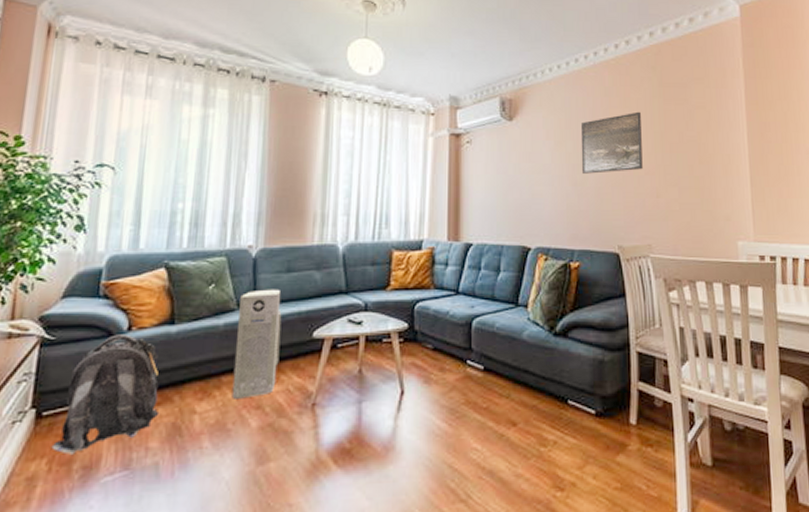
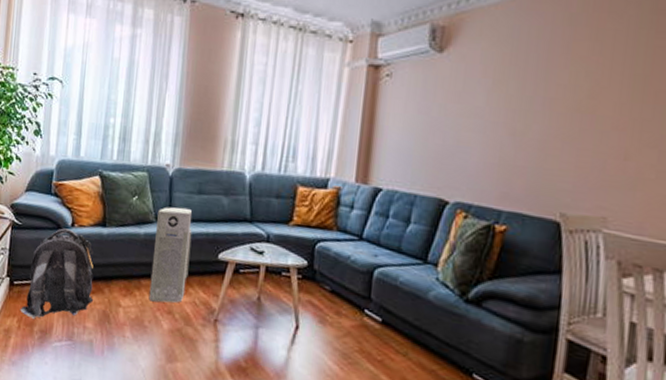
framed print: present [580,111,643,174] -> none [523,47,618,124]

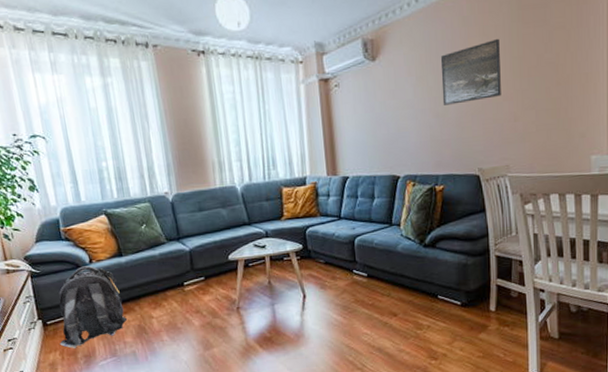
air purifier: present [148,207,192,303] -> none [167,225,207,307]
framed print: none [523,47,618,124] -> present [440,38,501,105]

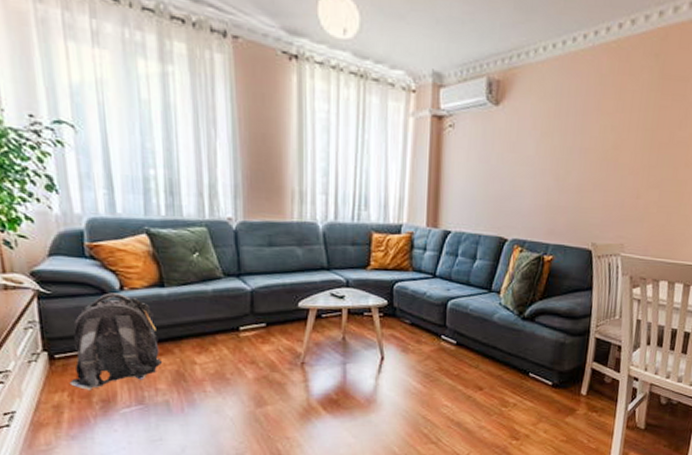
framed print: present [440,38,501,105] -> none [565,105,635,170]

